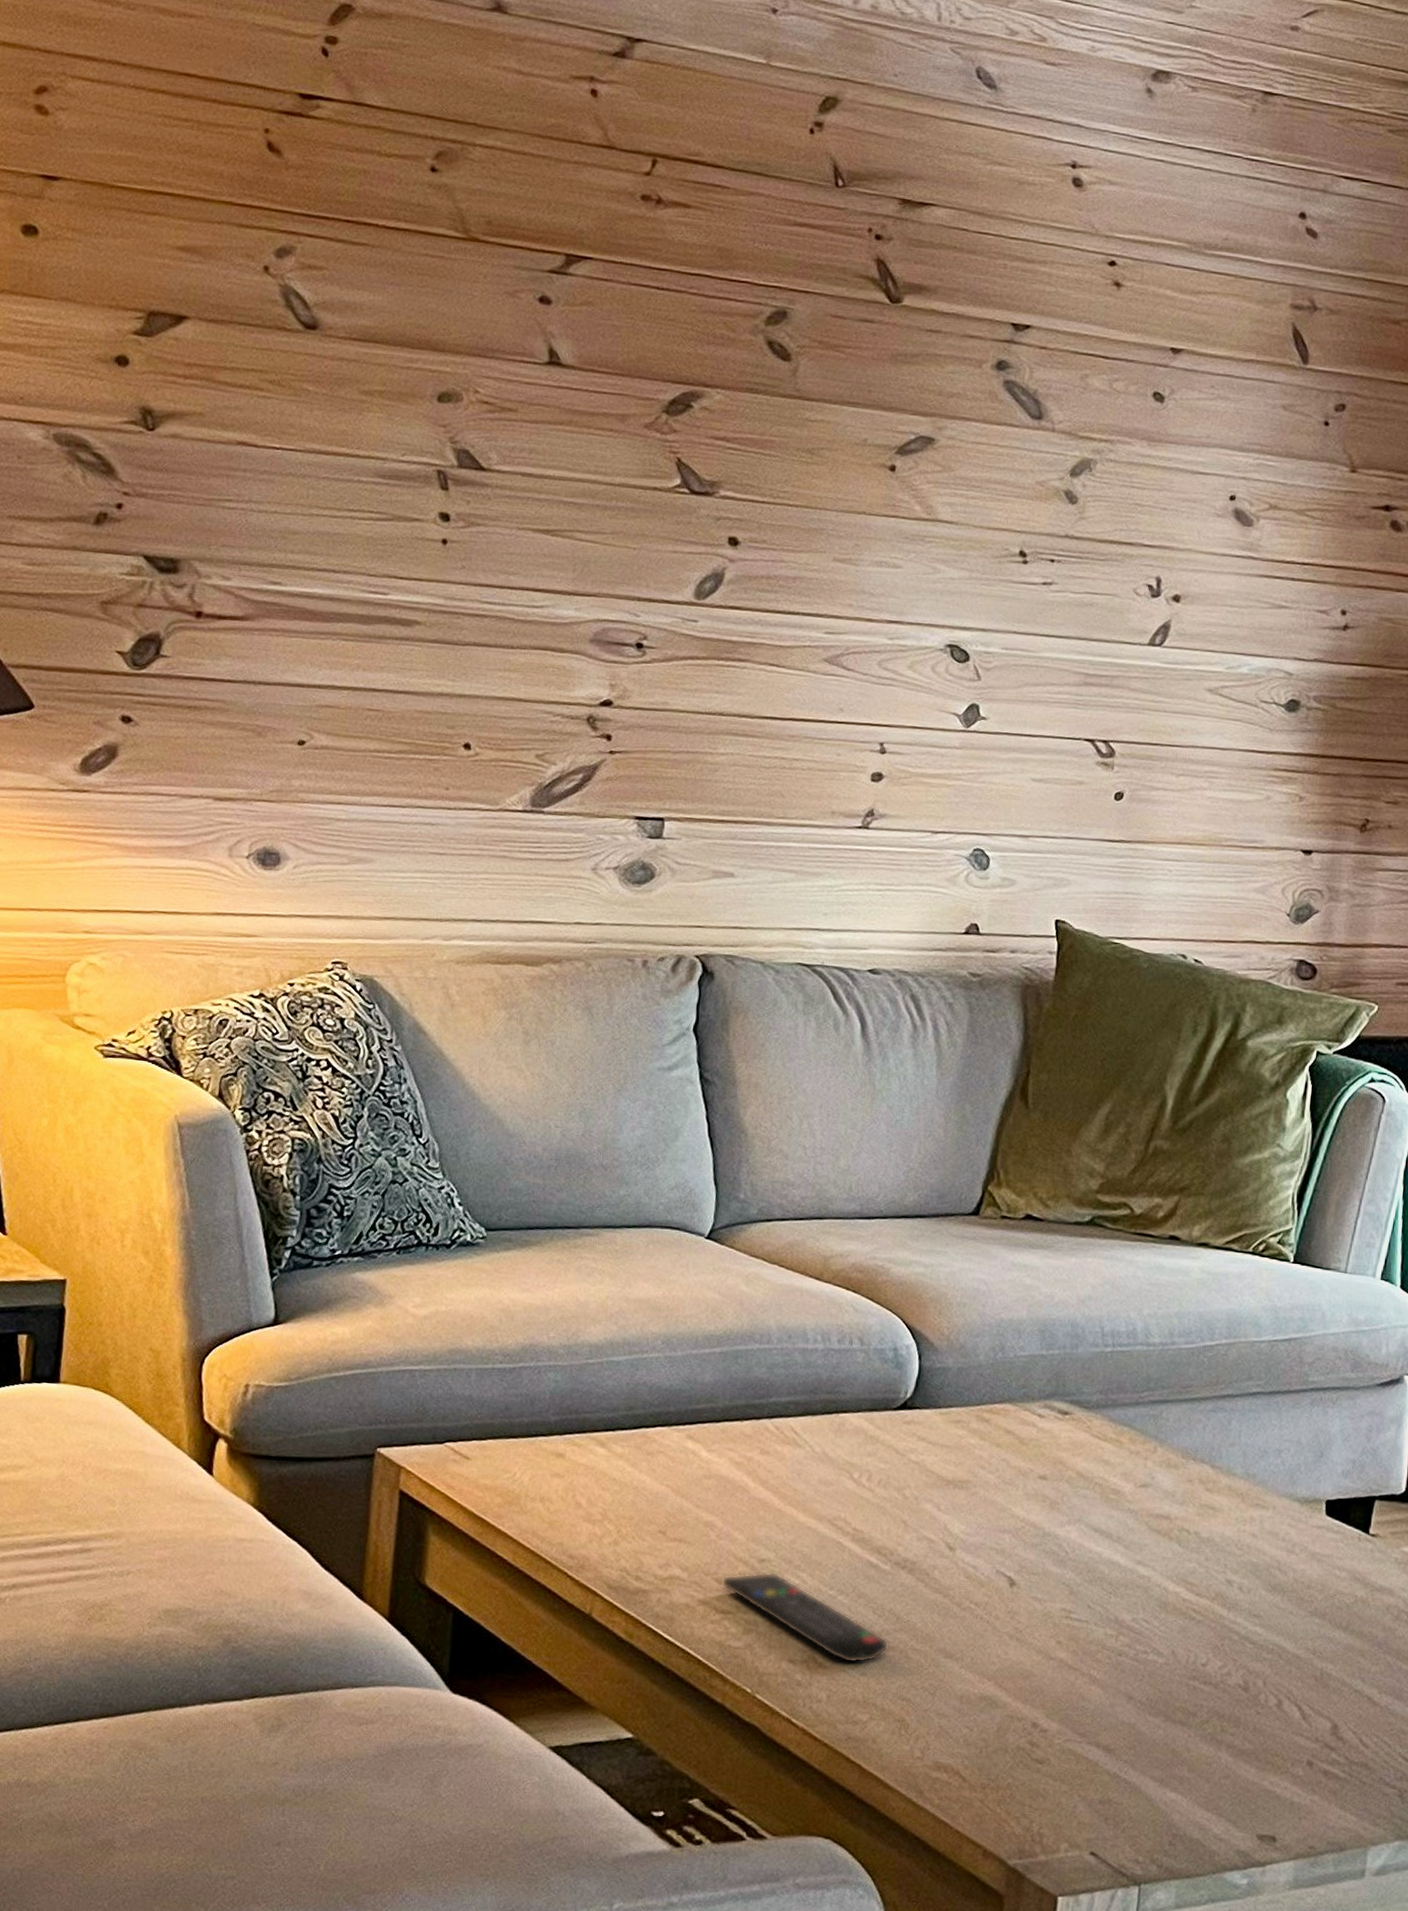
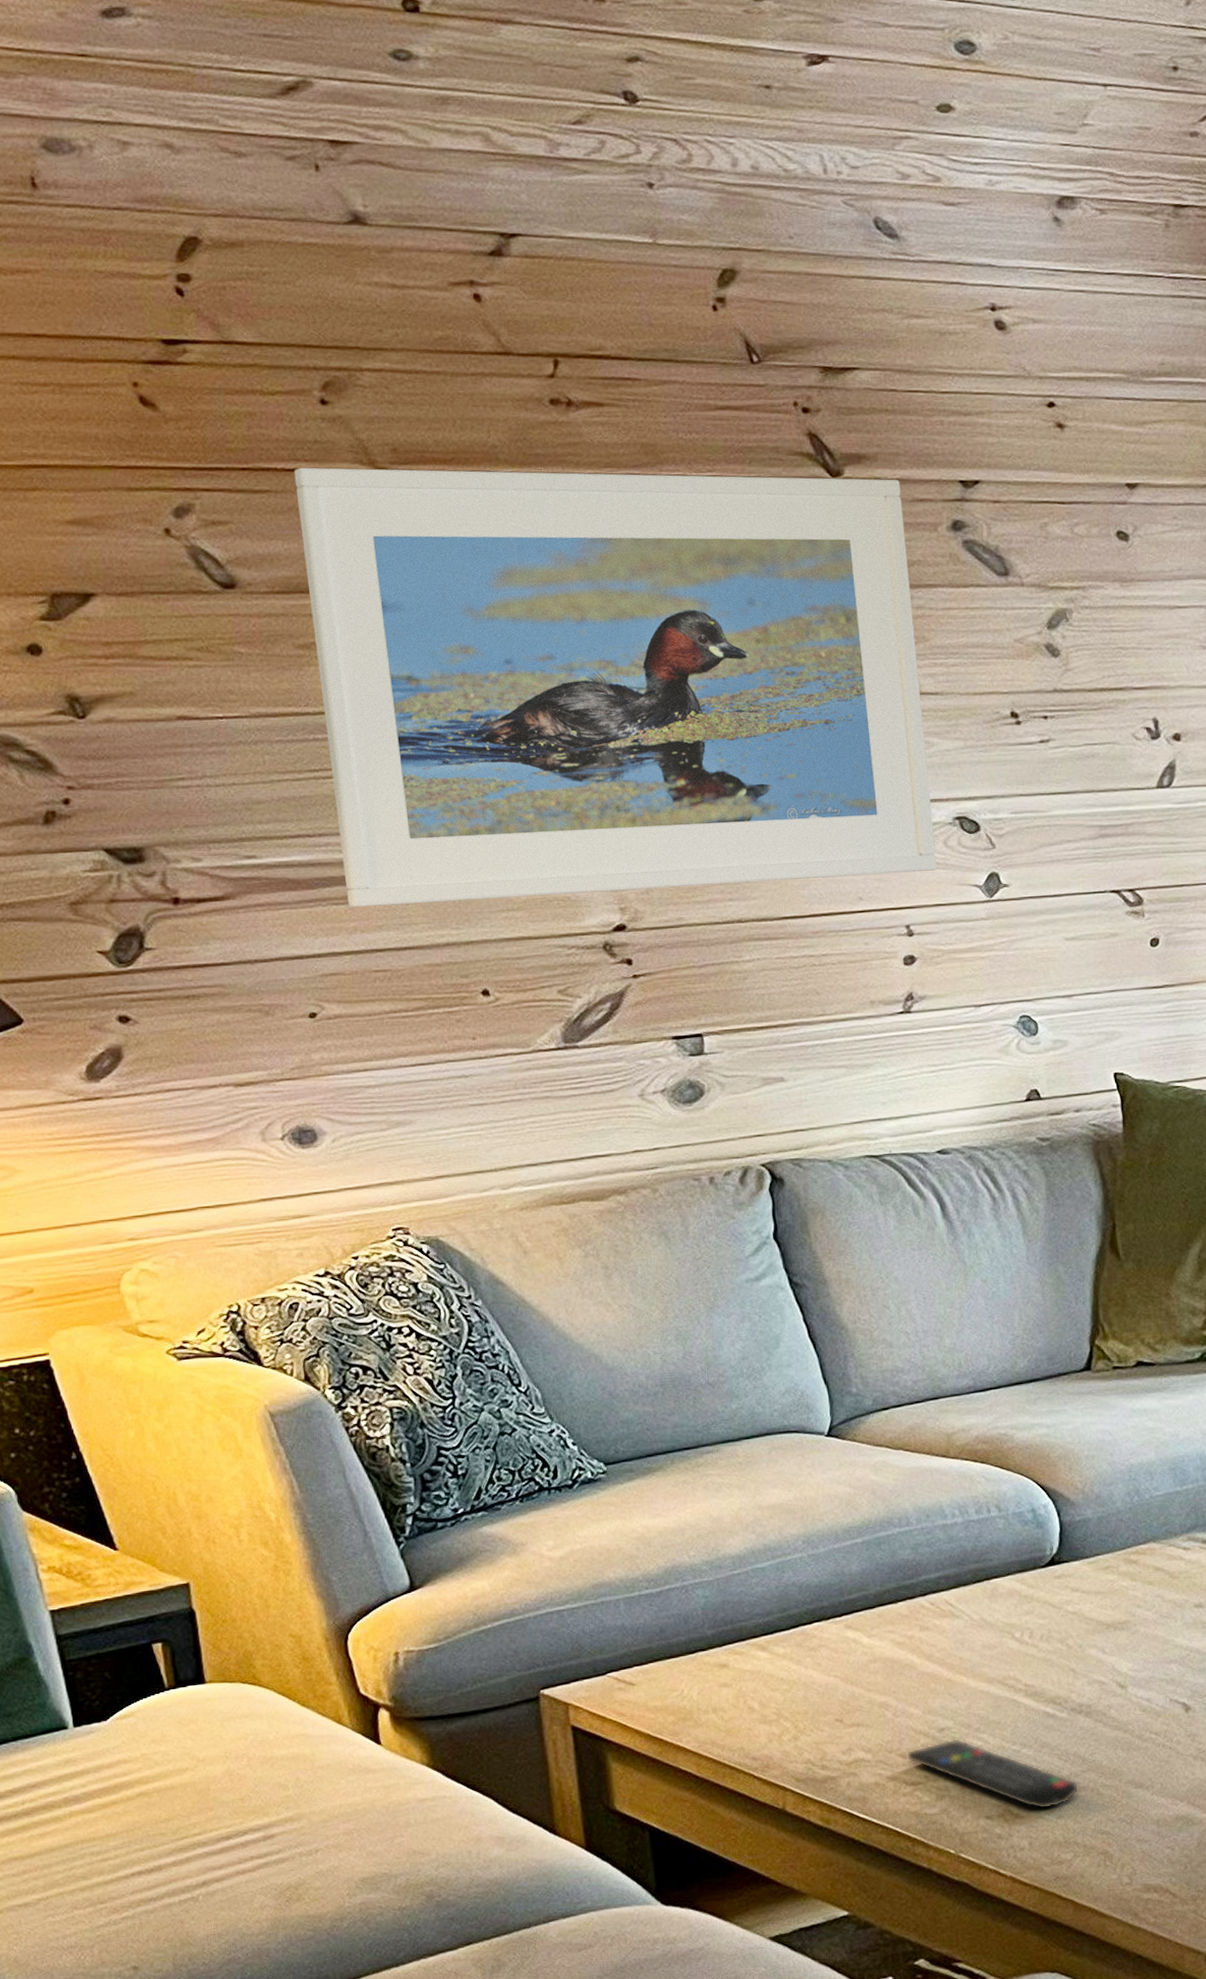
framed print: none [357,227,955,693] -> present [294,467,938,907]

